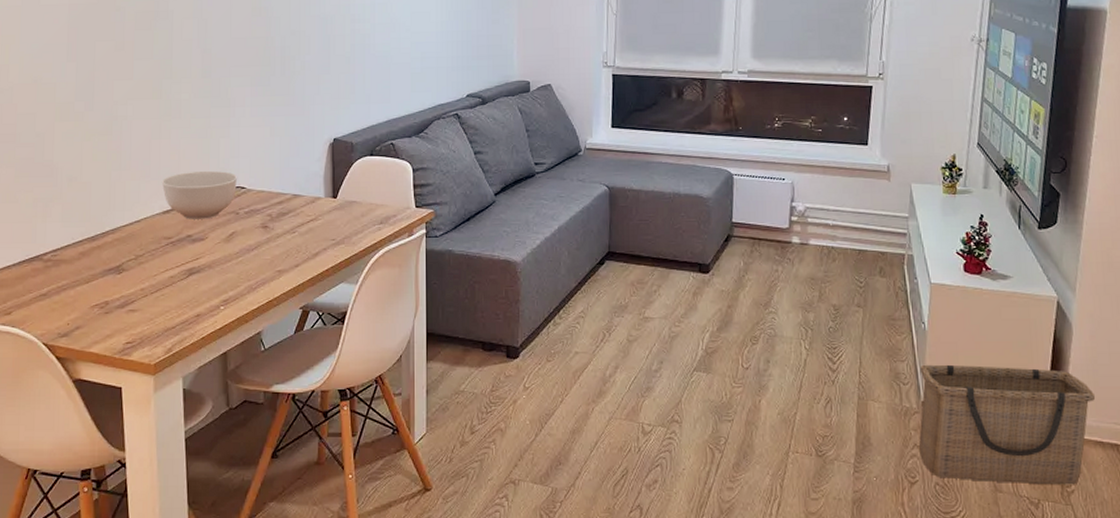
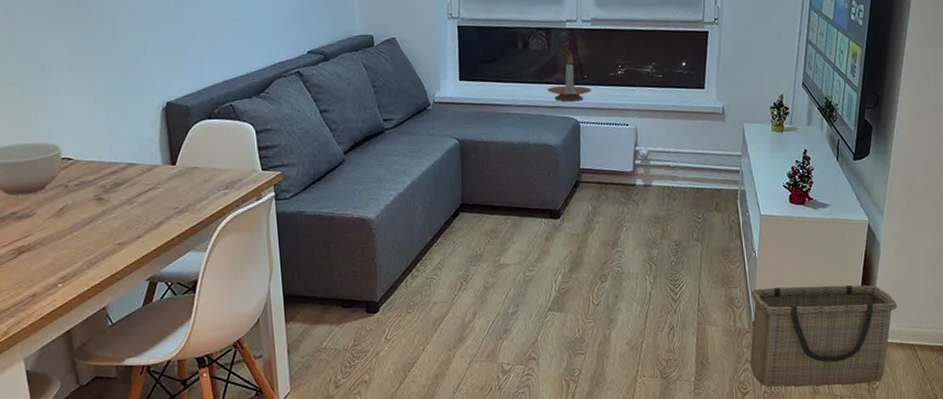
candle holder: none [700,101,746,153] -> present [547,50,591,102]

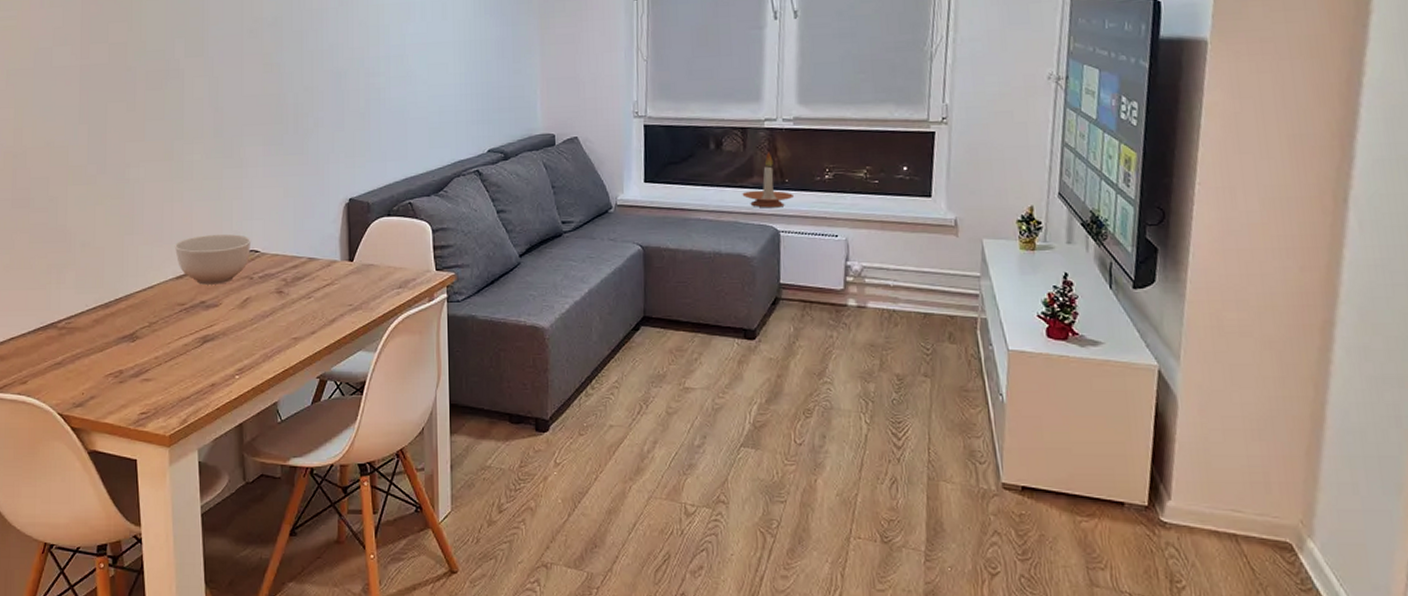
basket: present [750,285,898,387] -> none [999,441,1208,580]

